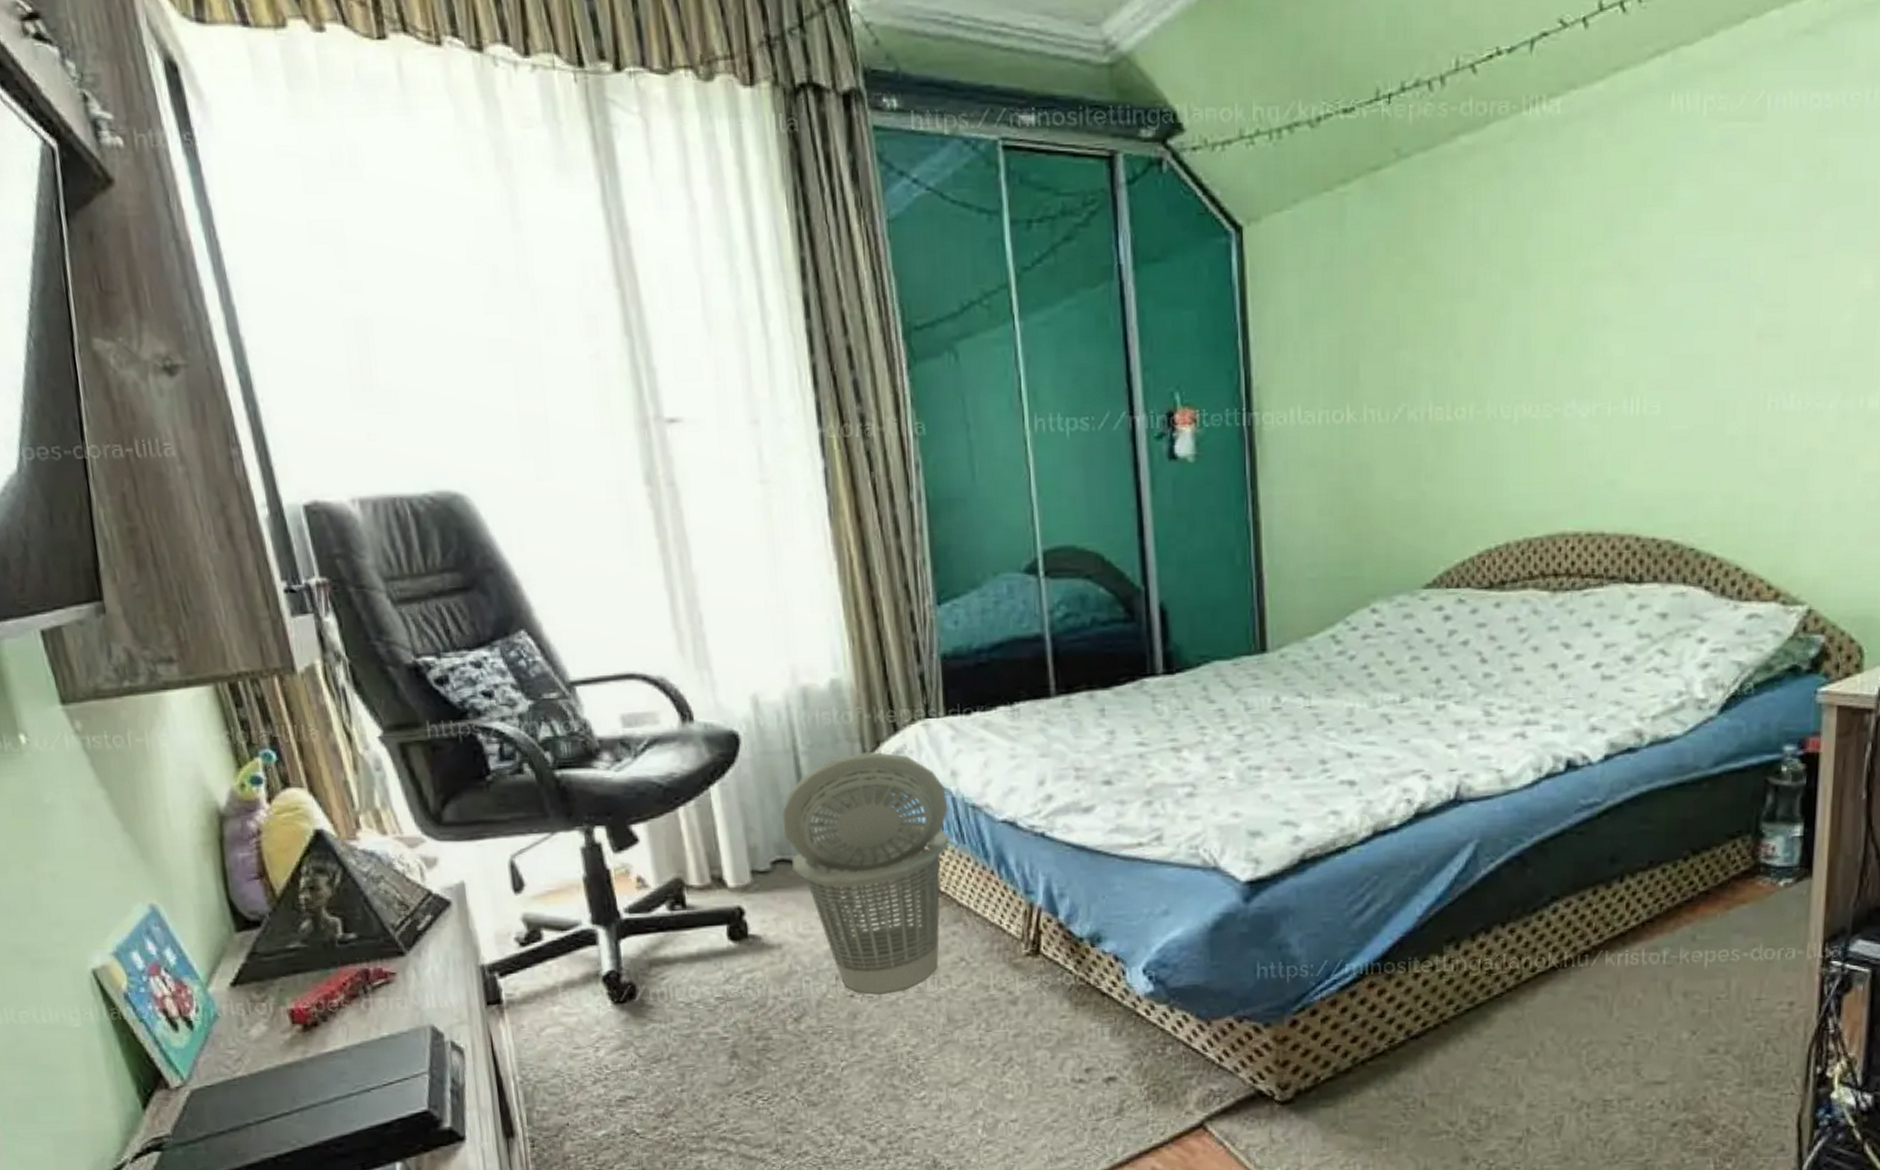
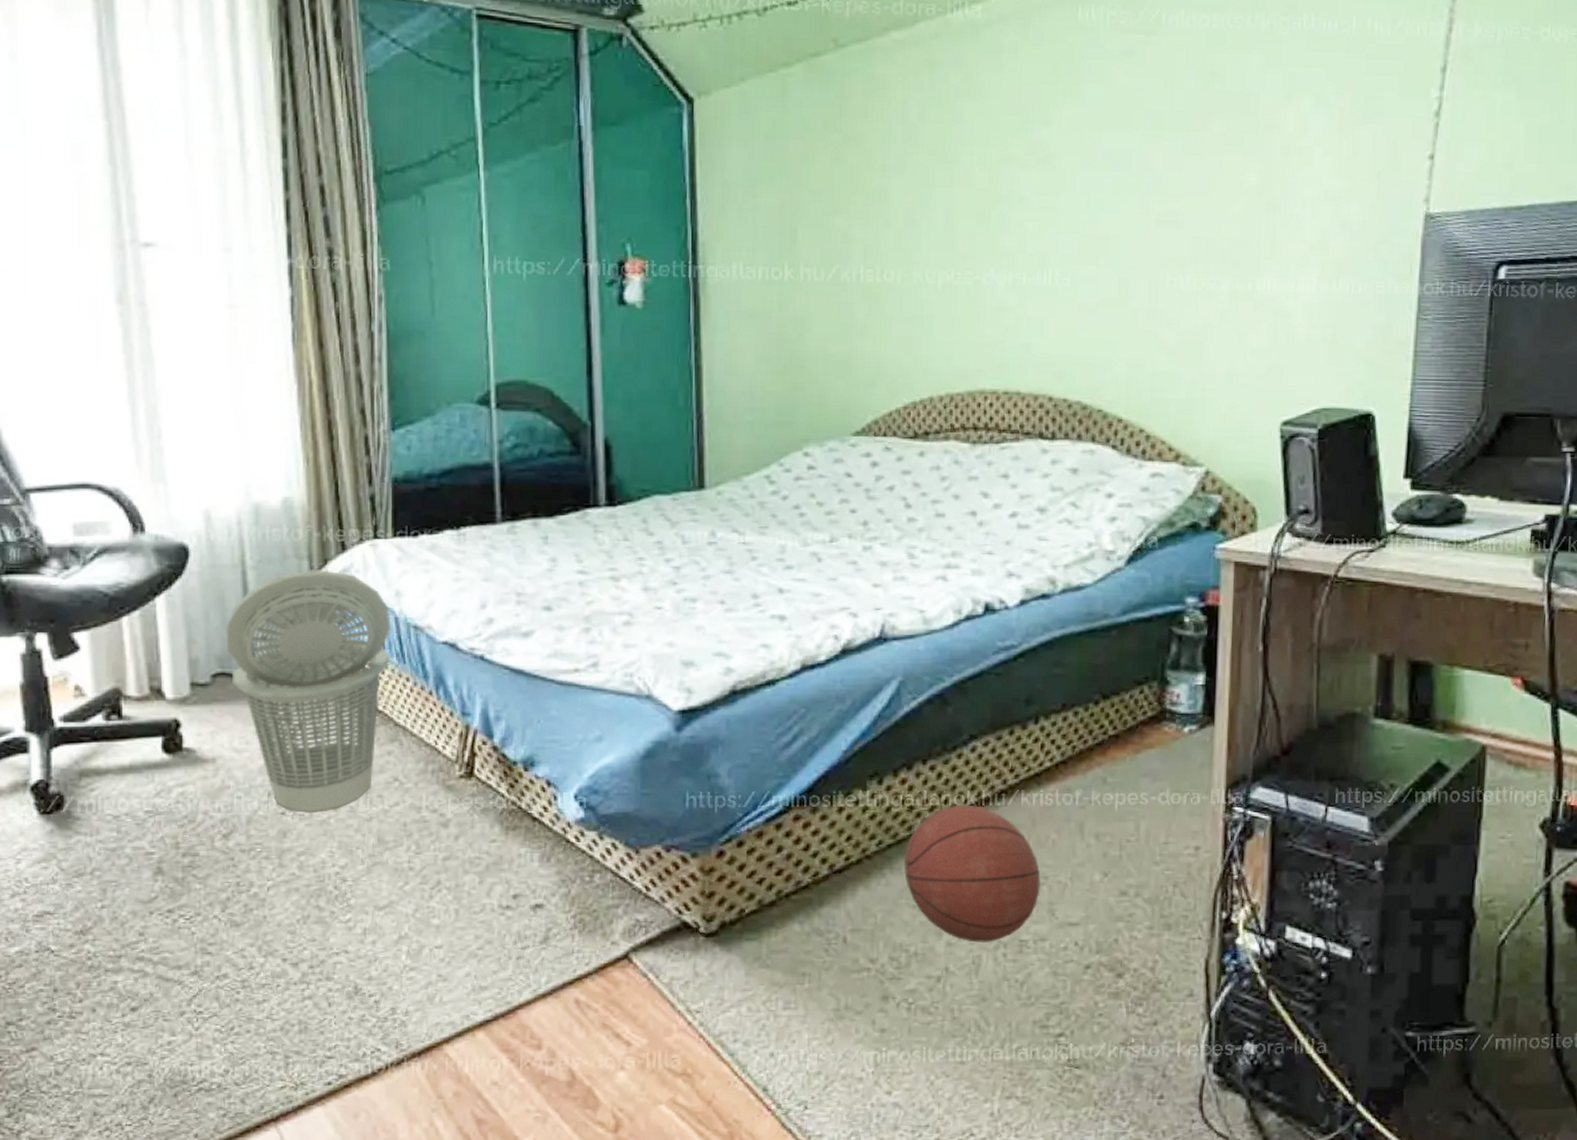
basketball: none [1482,966,1626,1104] -> present [903,804,1041,943]

